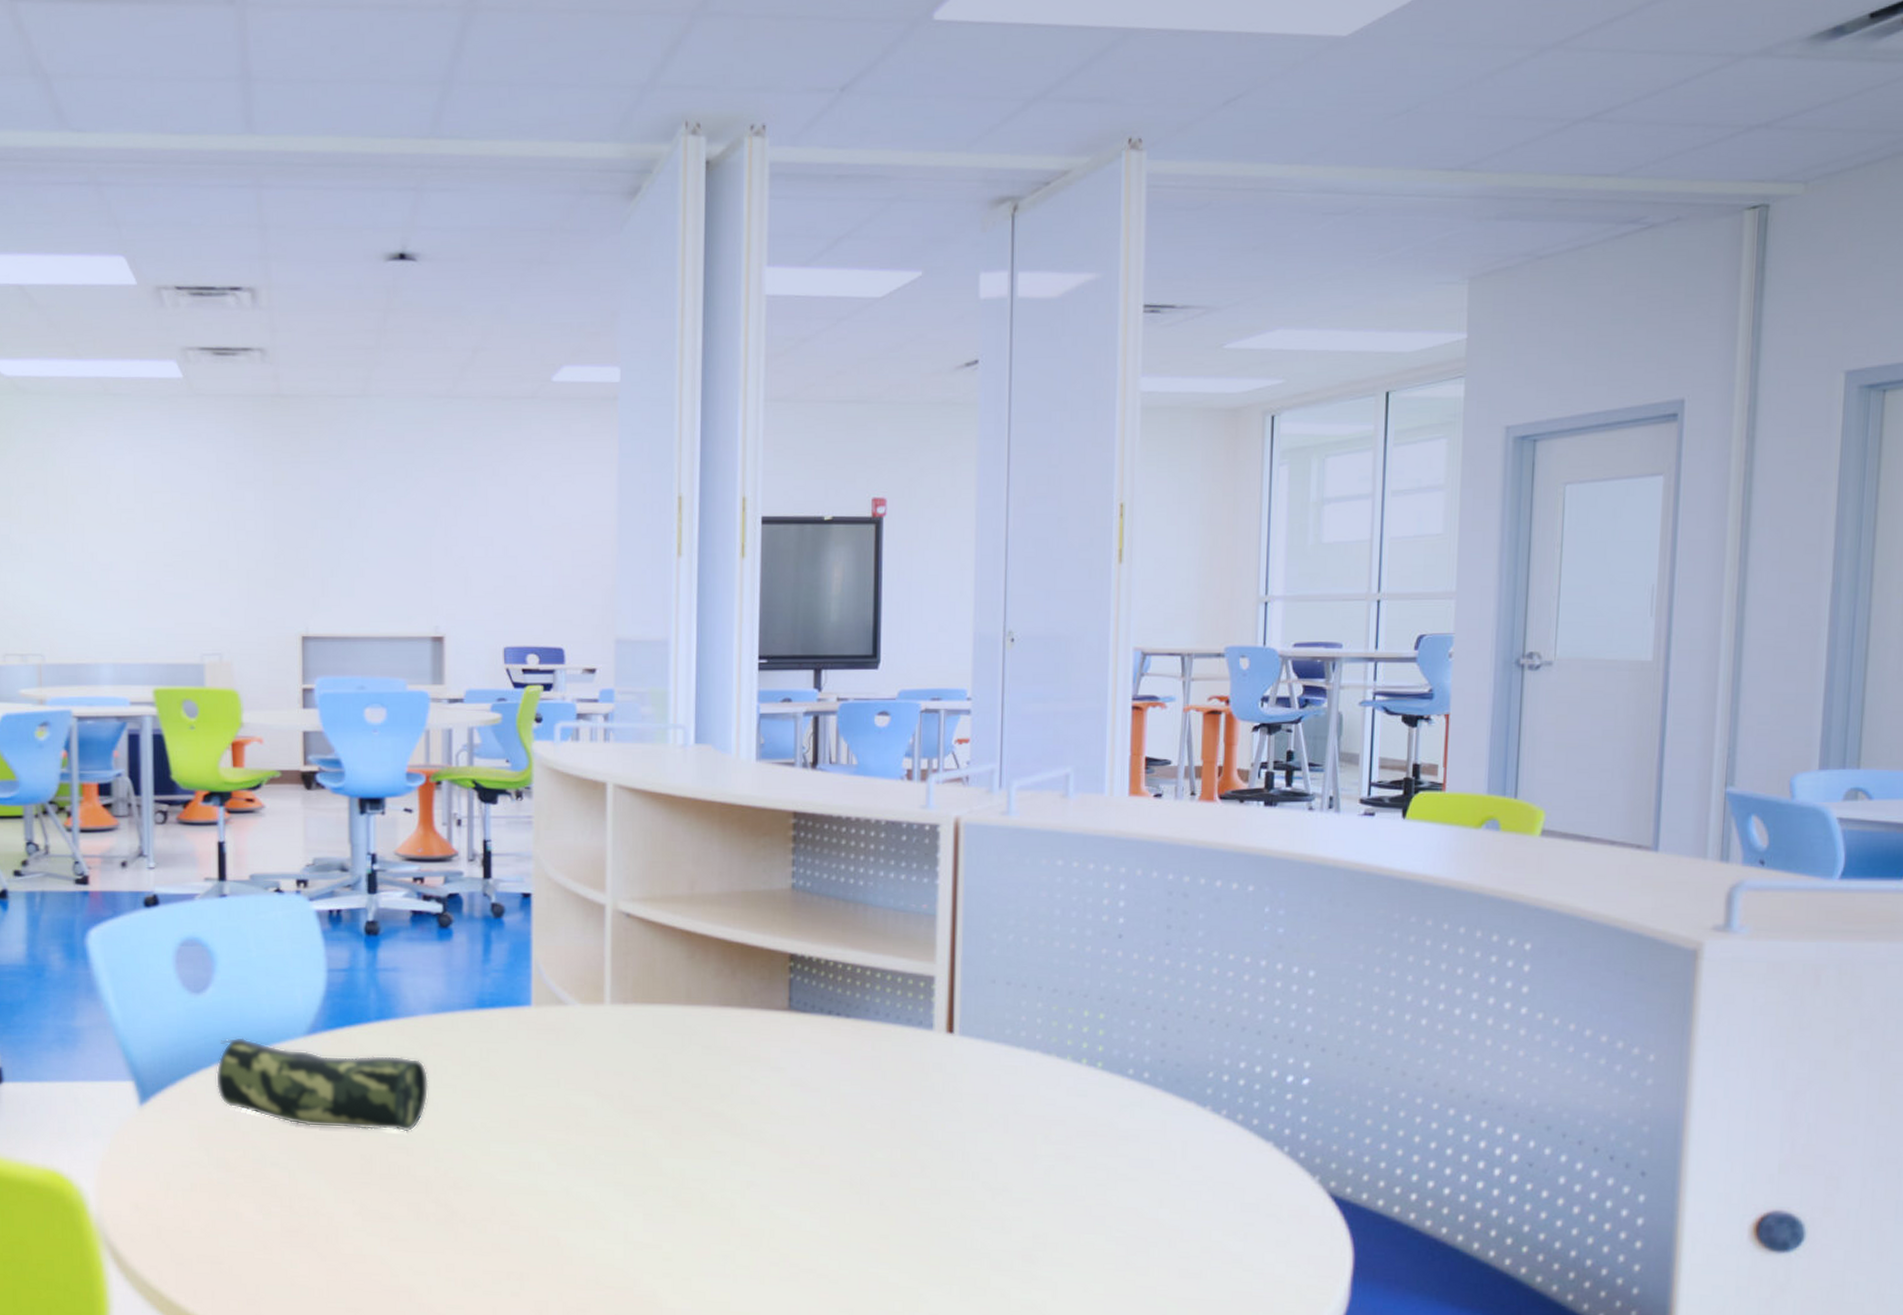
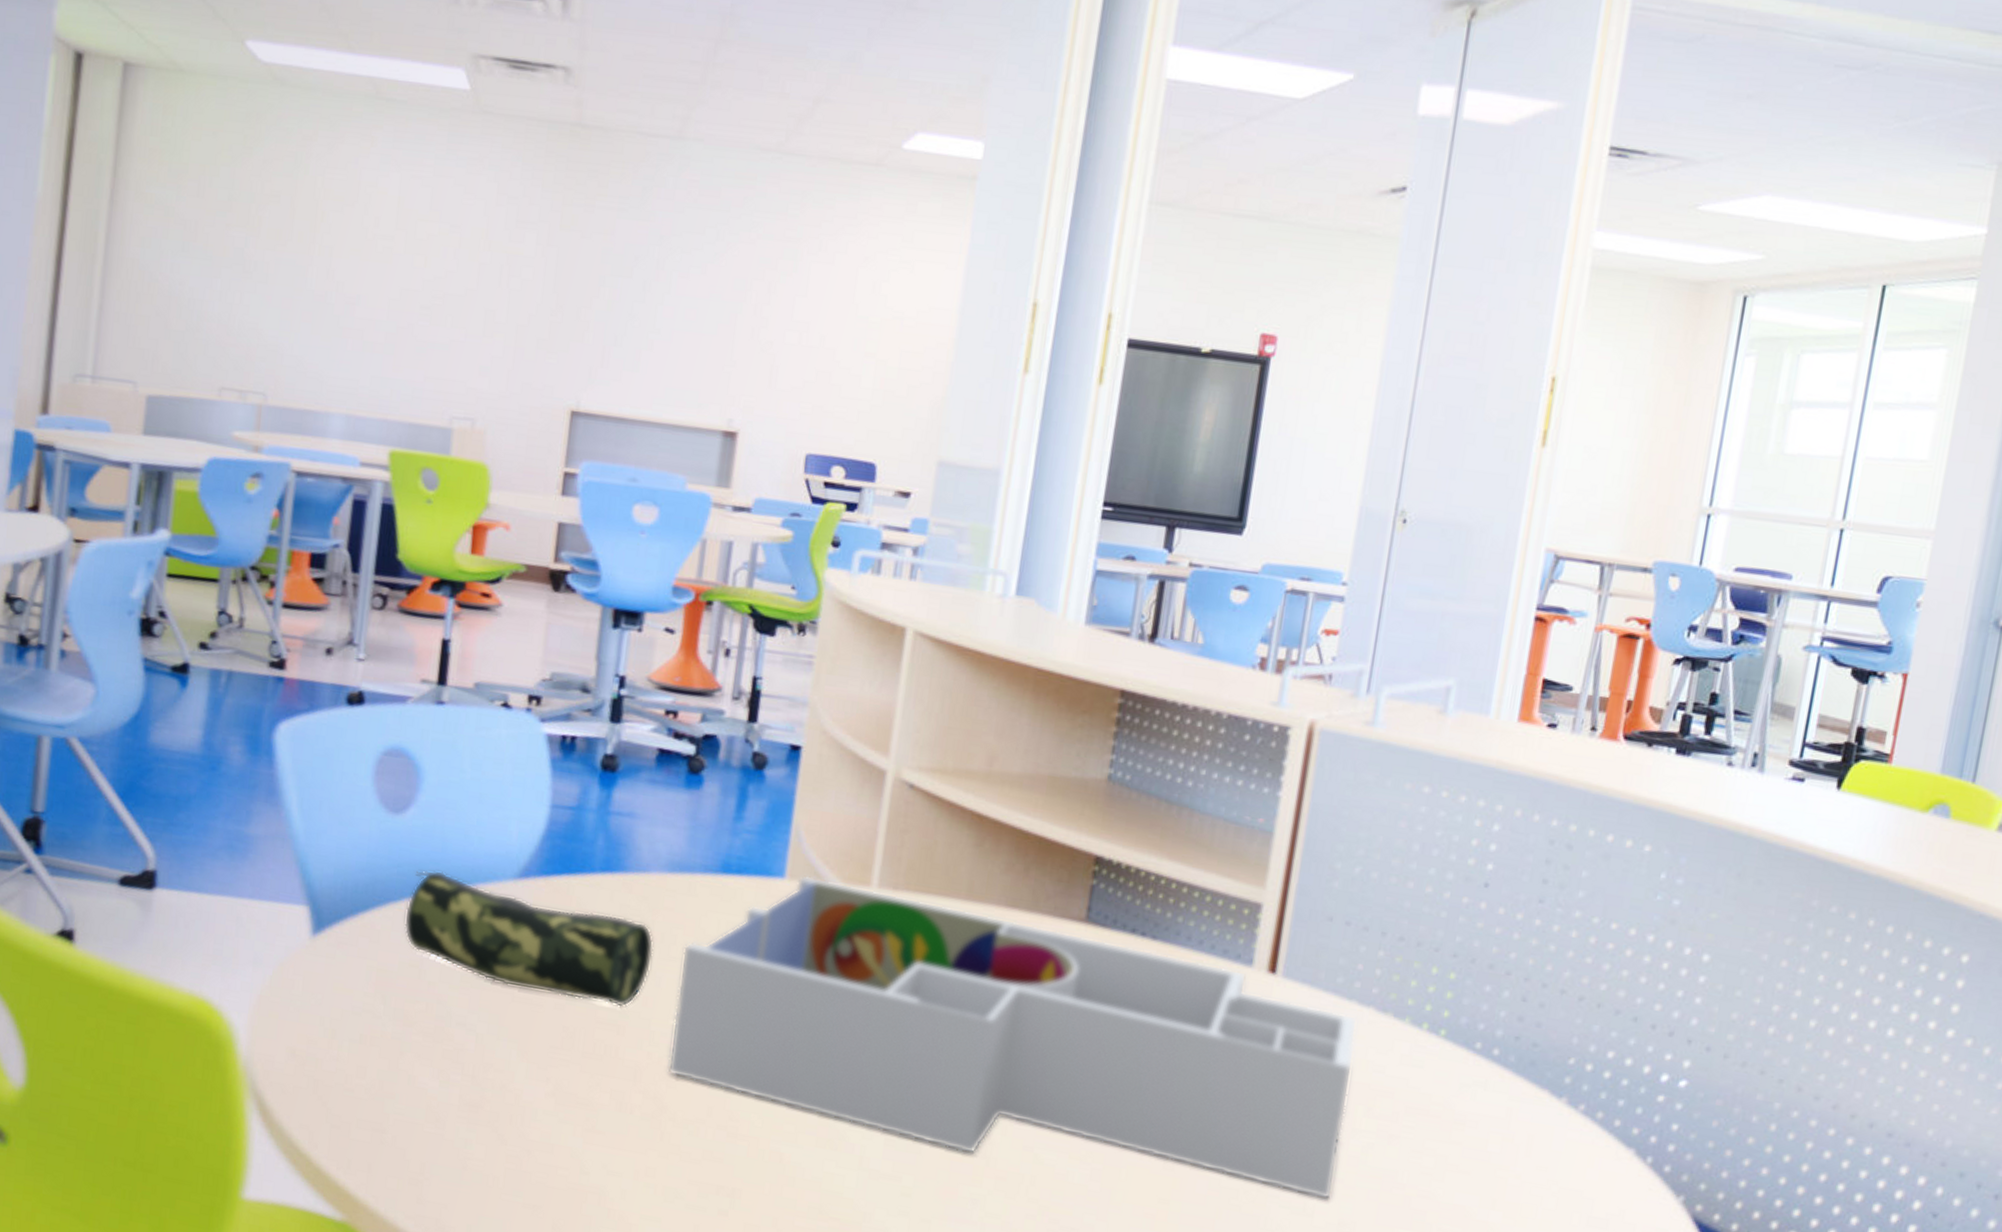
desk organizer: none [453,1001,1029,1218] -> present [667,875,1358,1200]

